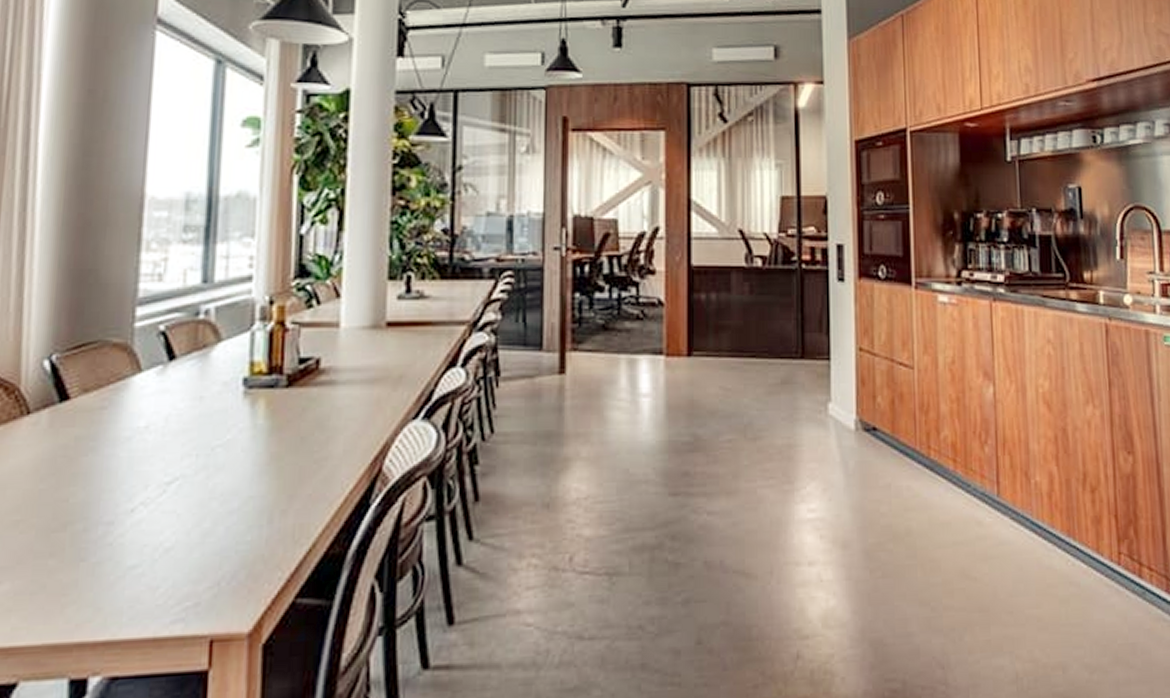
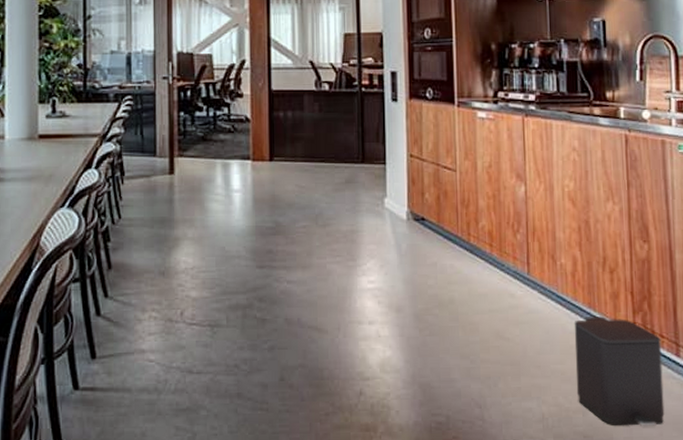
pedal bin: none [1051,546,1155,683] -> present [574,316,665,427]

